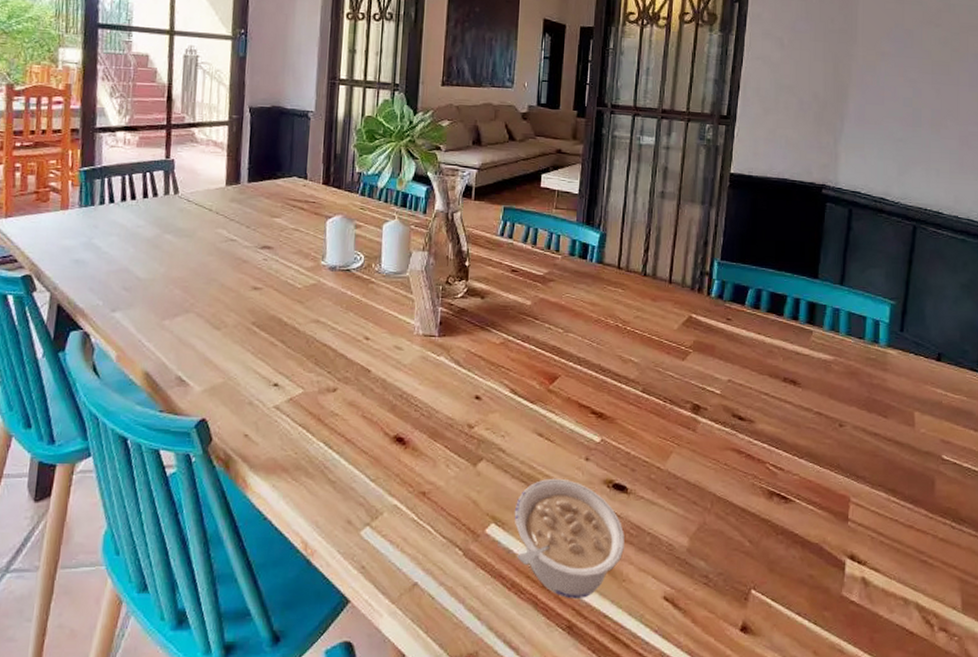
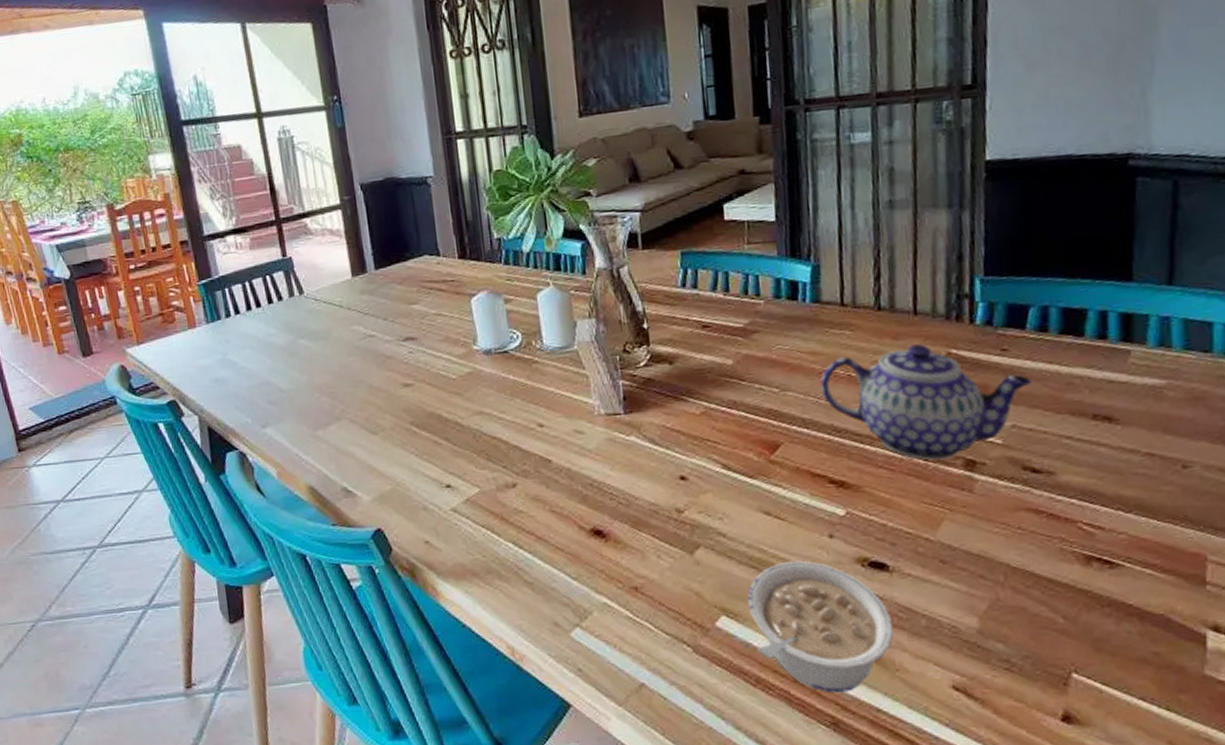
teapot: none [594,307,746,403] -> present [820,344,1033,461]

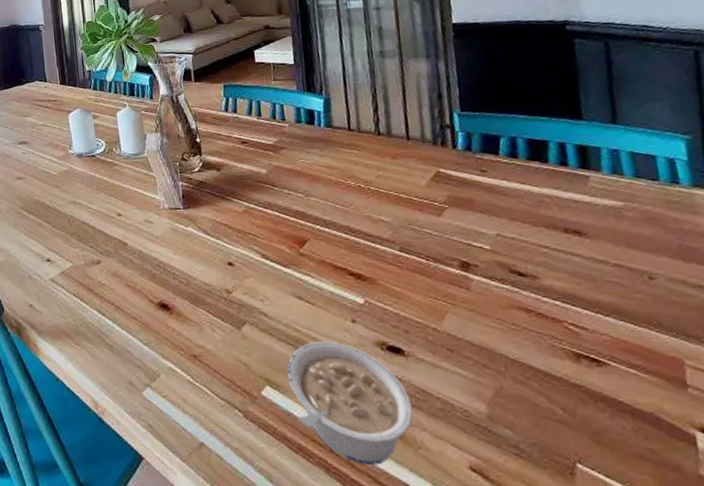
teapot: present [820,344,1033,461] -> none [336,163,510,261]

